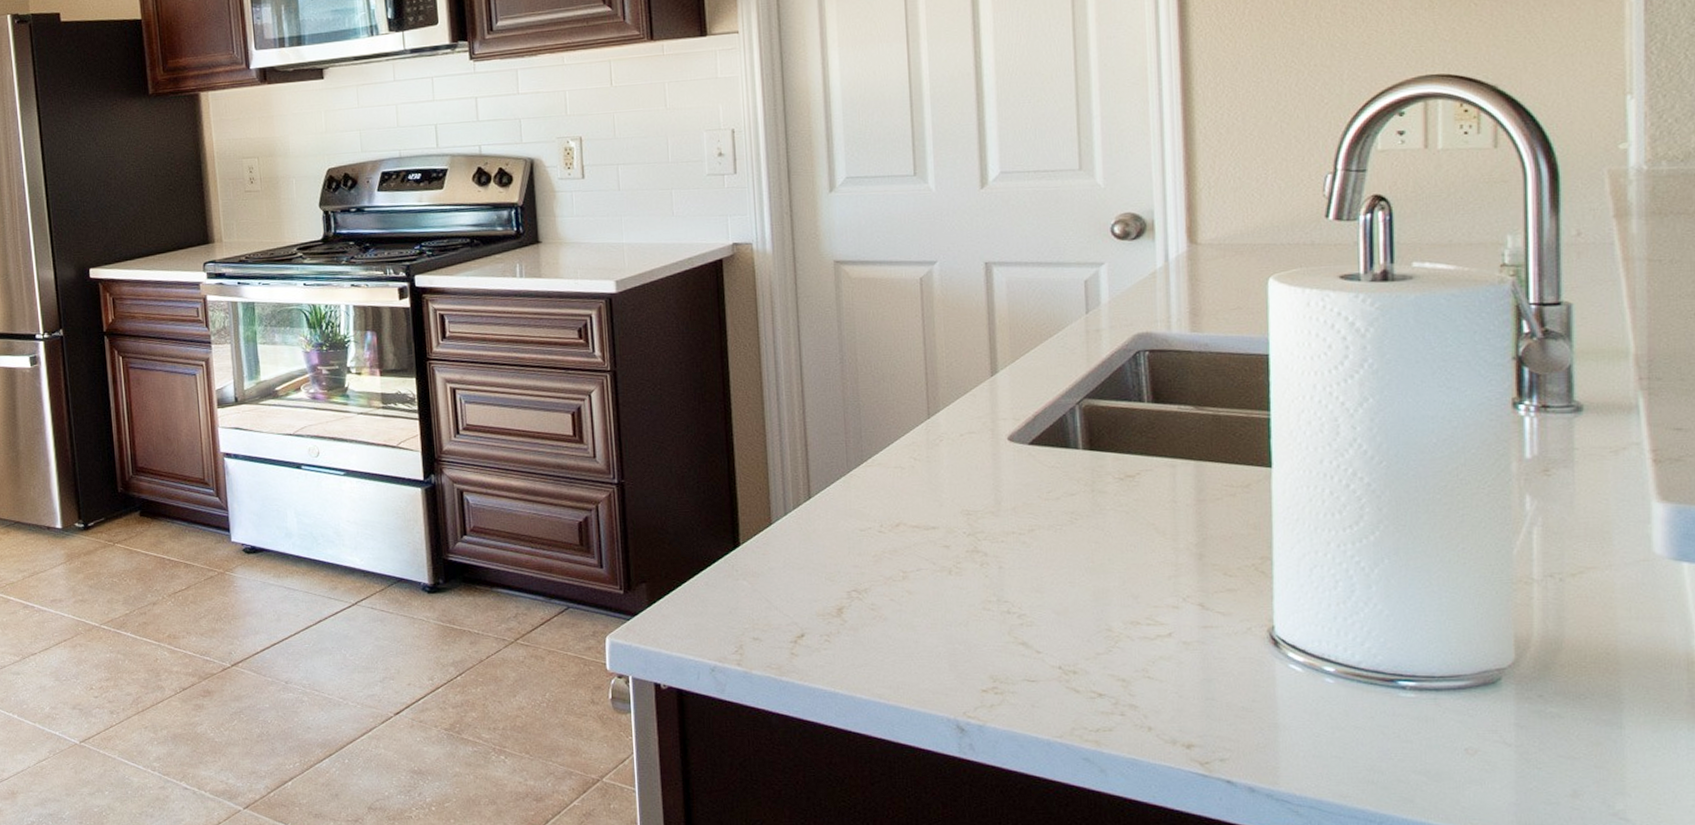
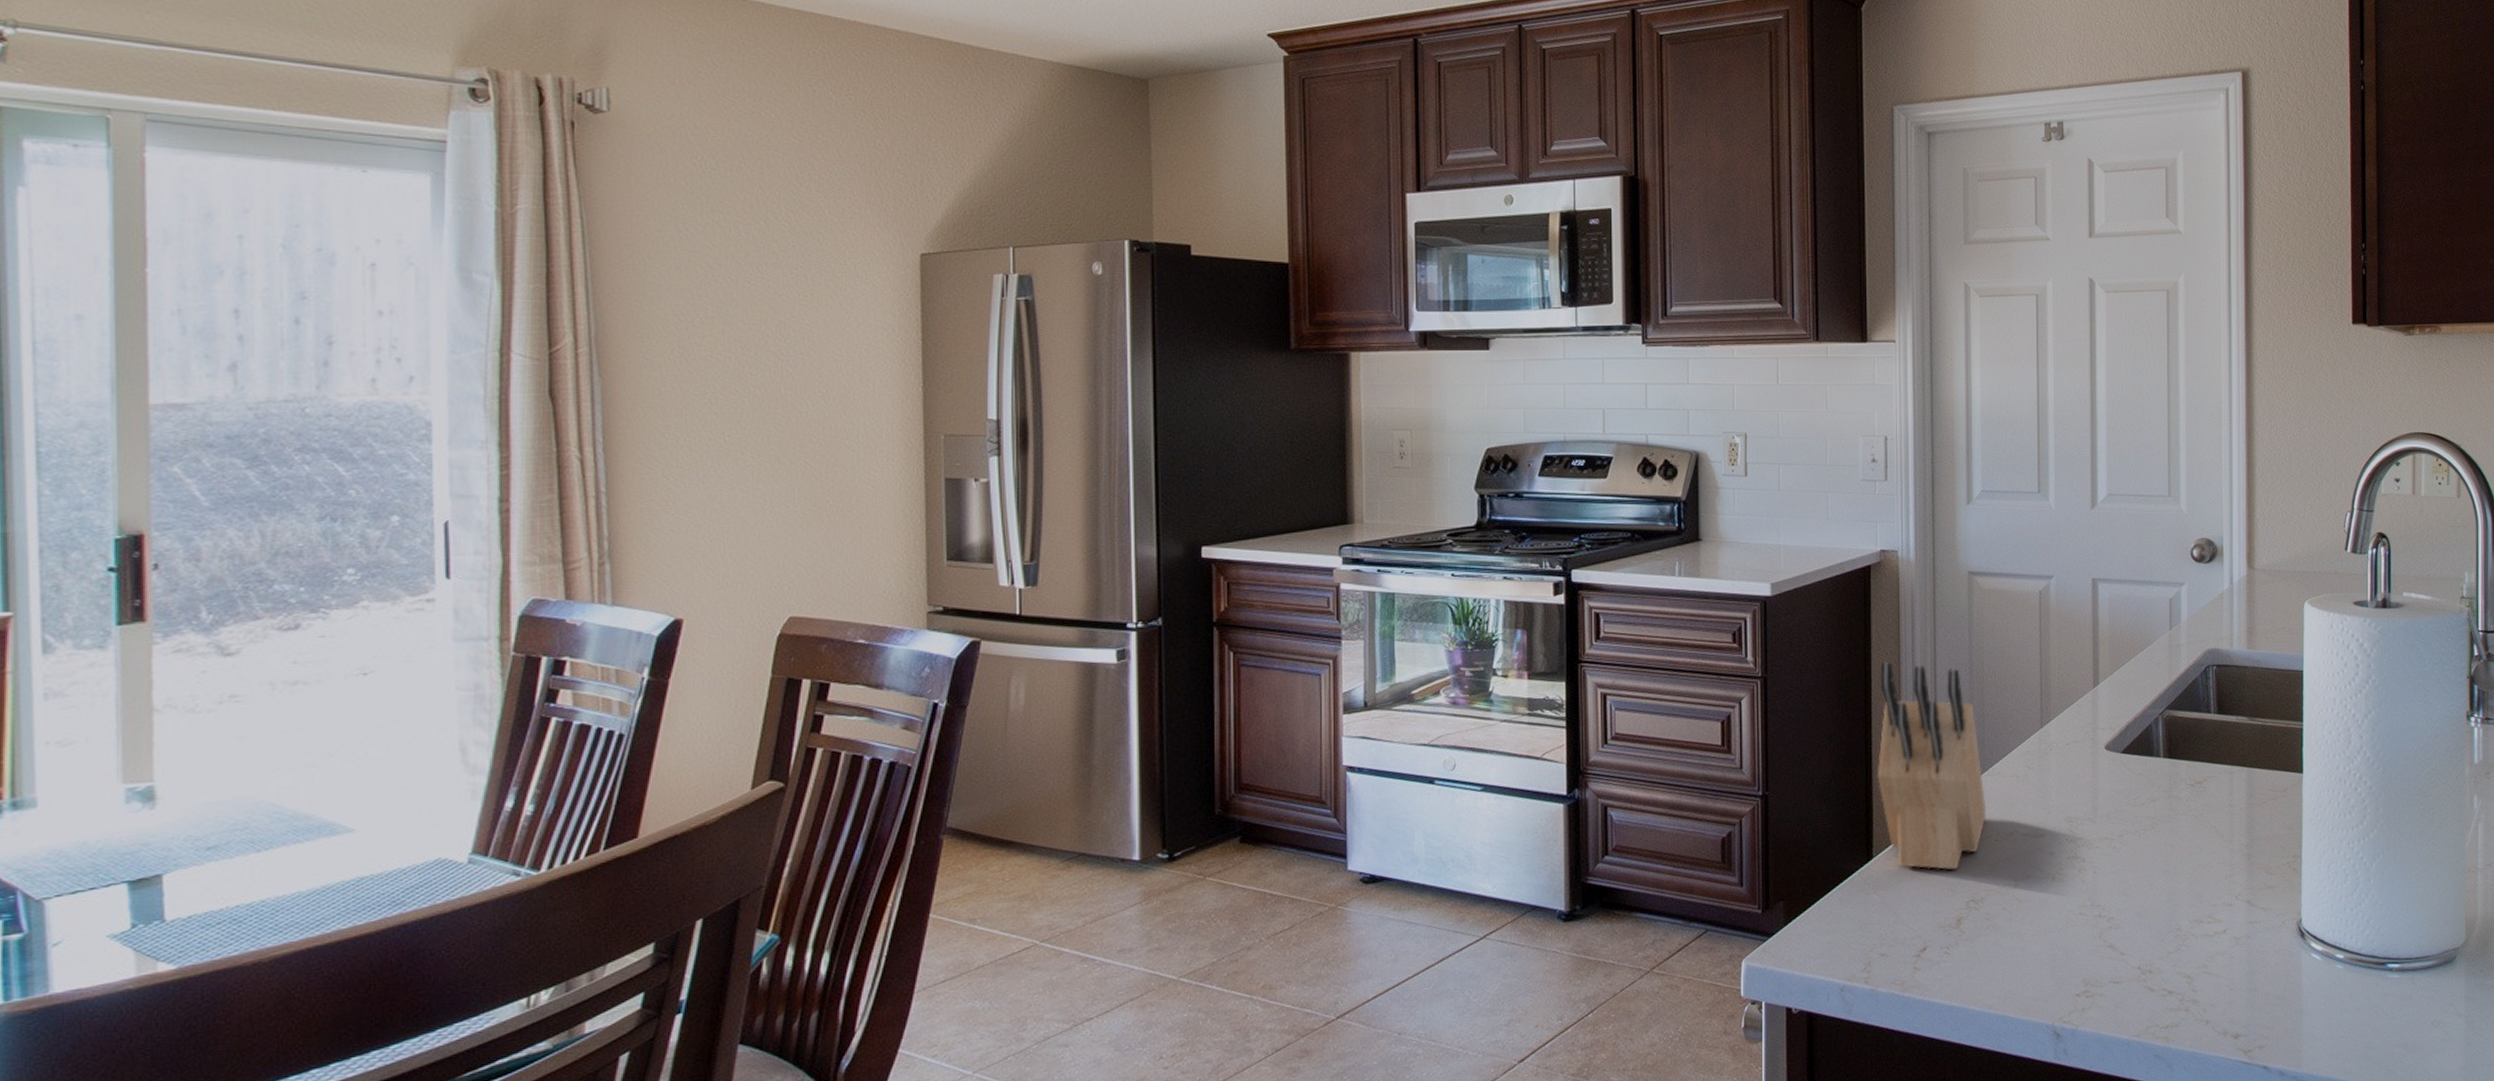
knife block: none [738,354,867,560] -> present [1877,662,1987,870]

